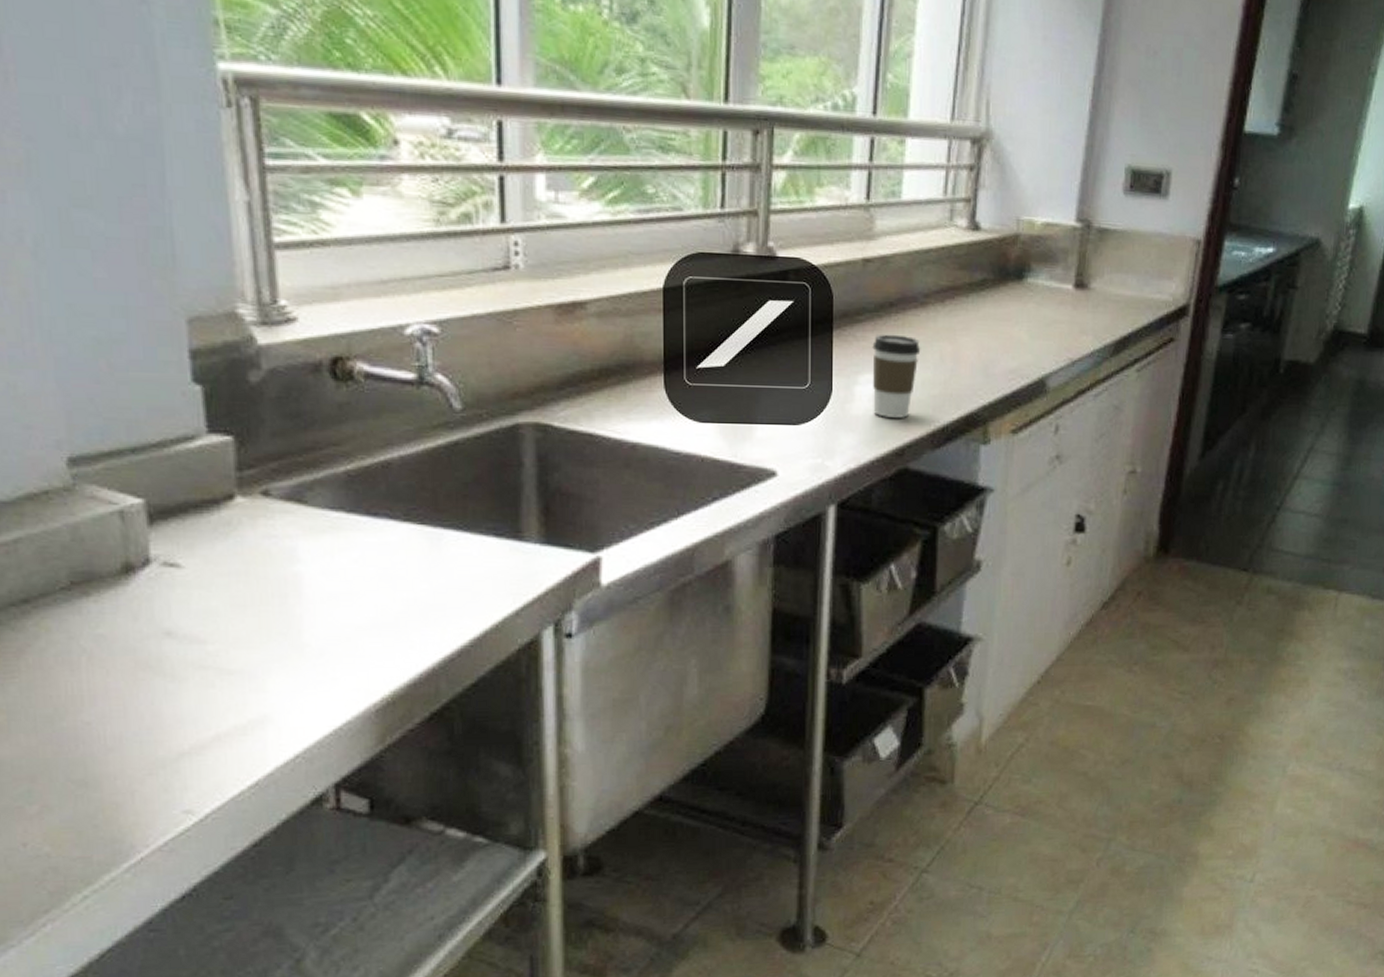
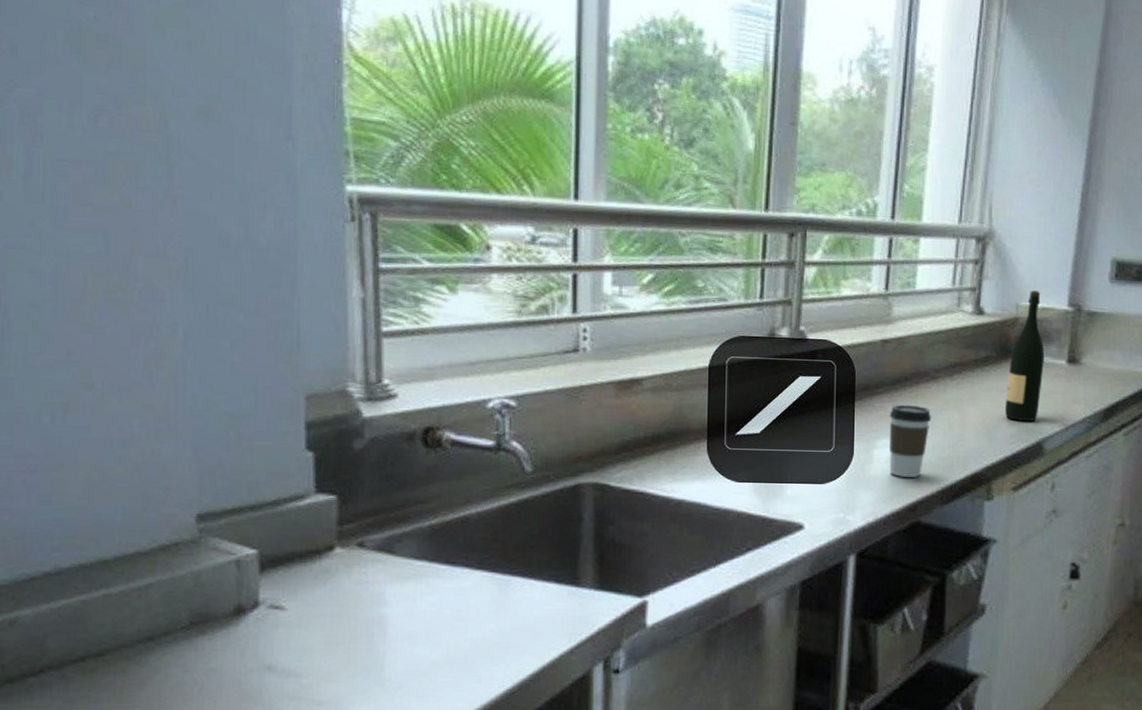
wine bottle: none [1004,202,1049,356] -> present [1005,290,1045,422]

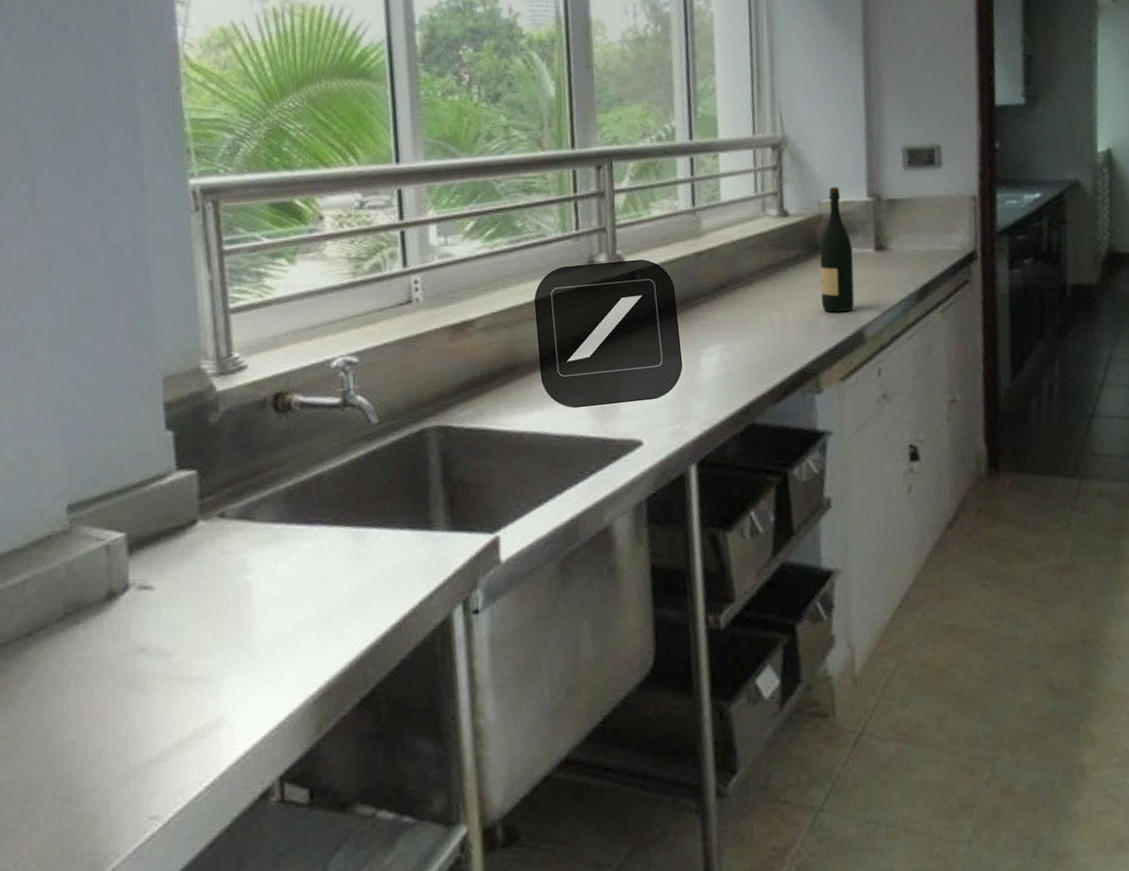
coffee cup: present [889,404,932,477] -> none [711,310,753,382]

